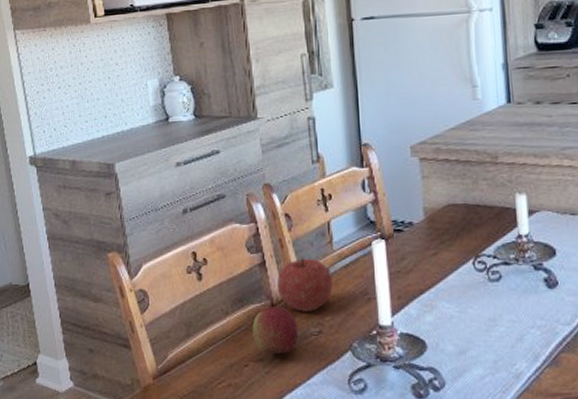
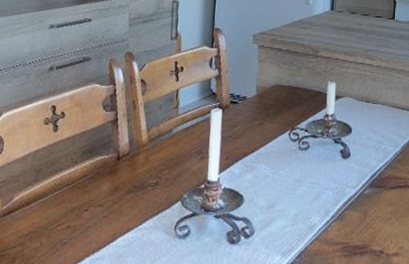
apple: present [252,306,299,355] -> none [96,159,138,202]
fruit: present [276,256,333,312] -> none [124,118,174,165]

